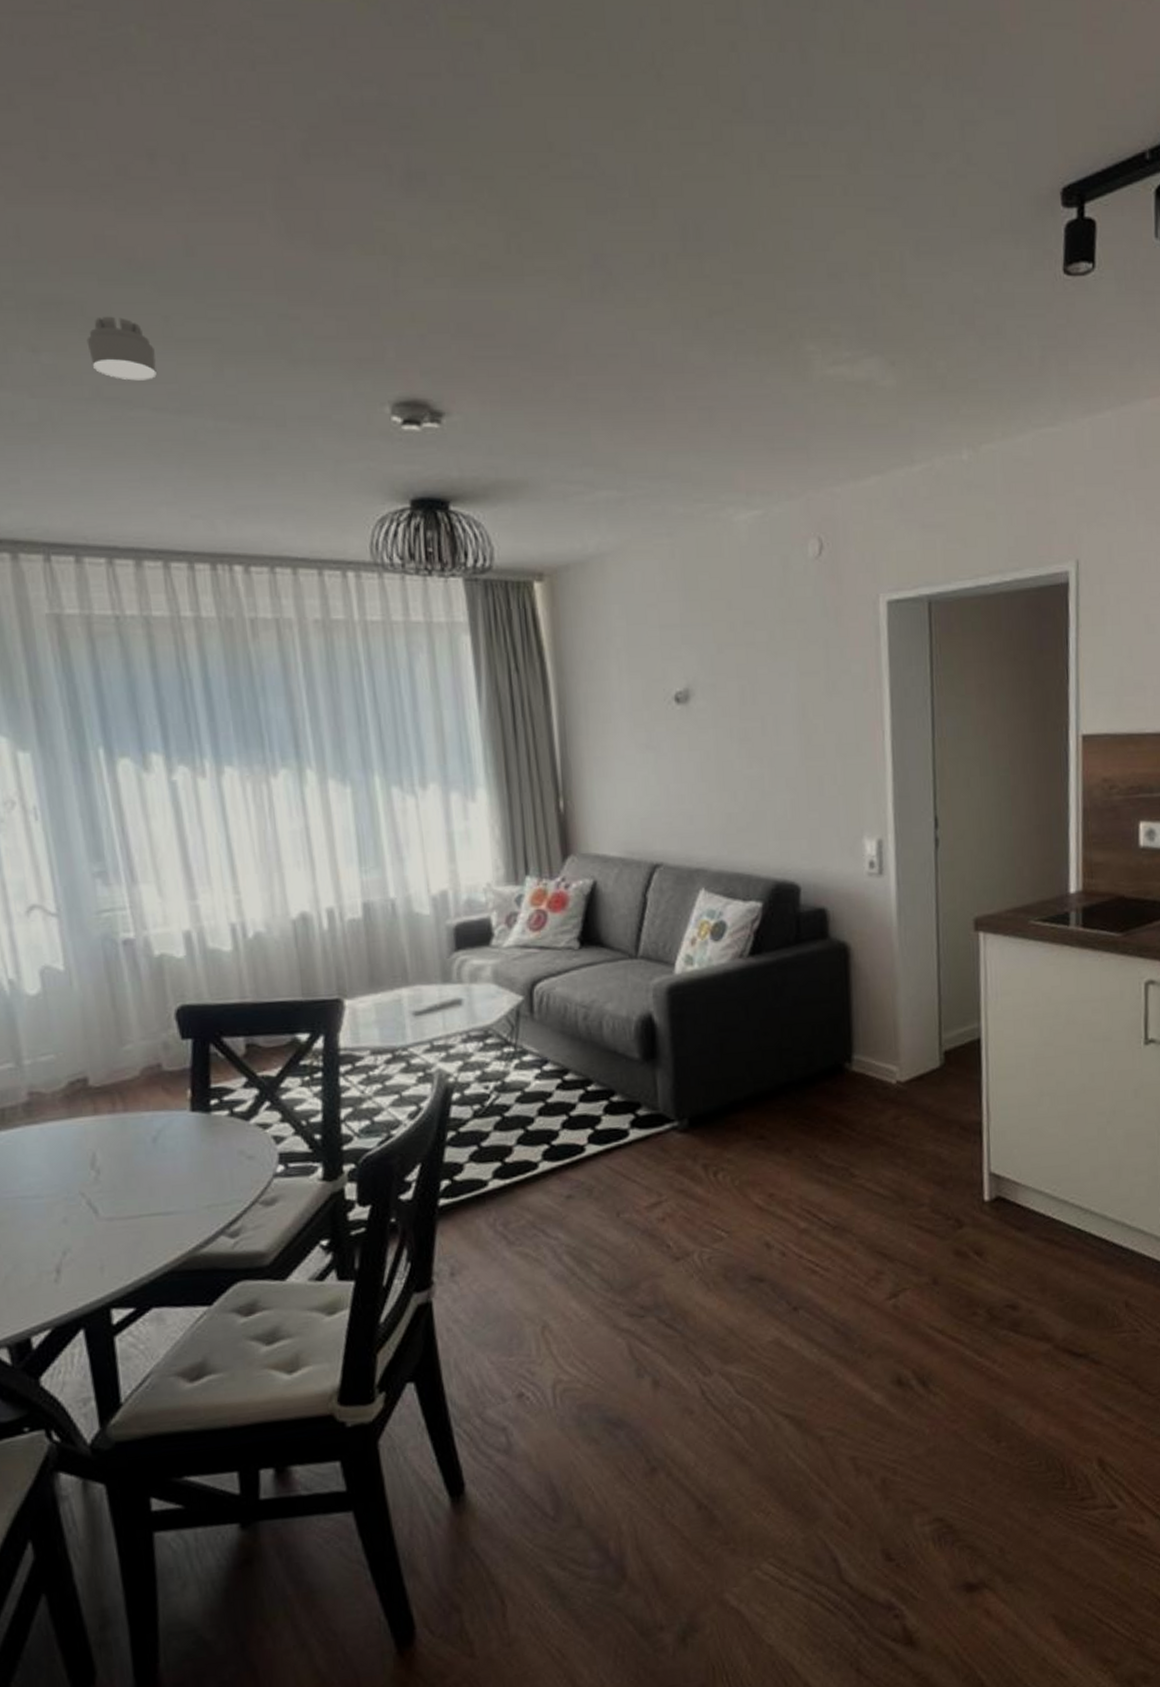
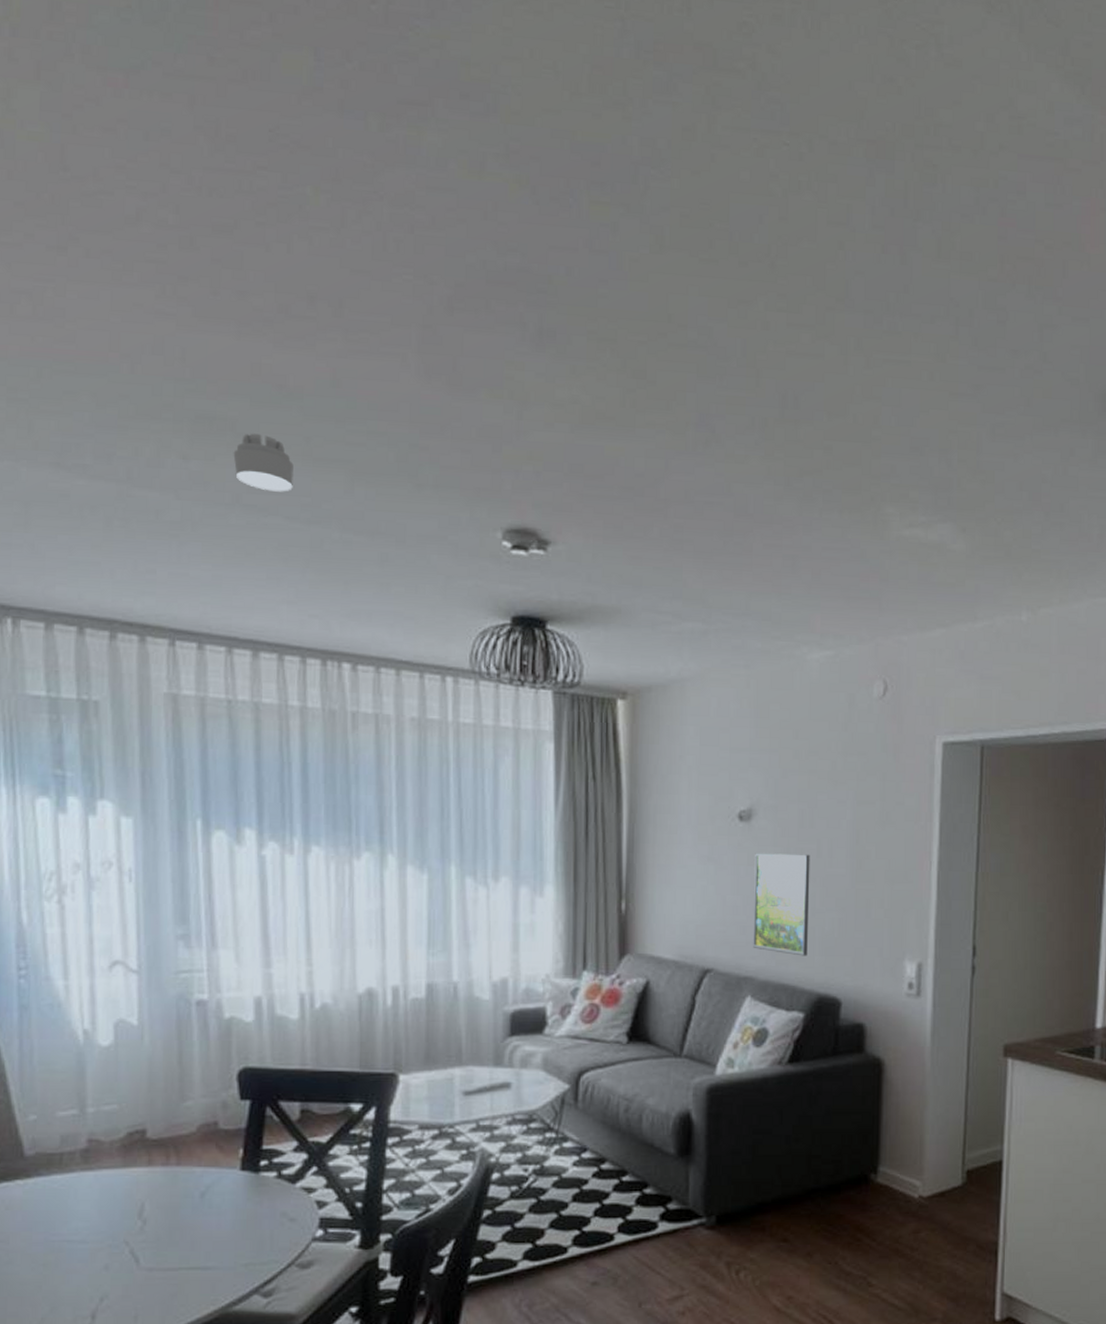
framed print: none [696,733,761,843] -> present [753,853,810,956]

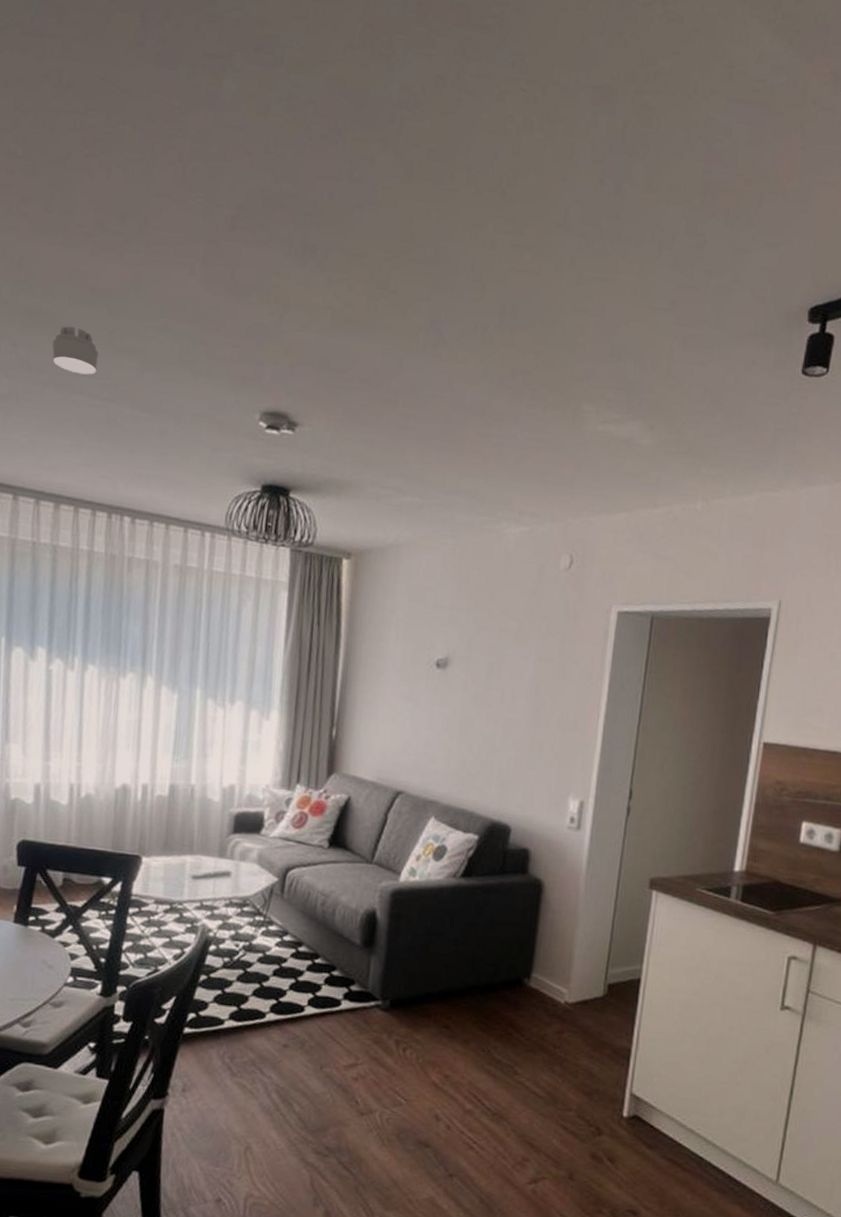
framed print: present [753,853,810,956] -> none [440,696,495,787]

